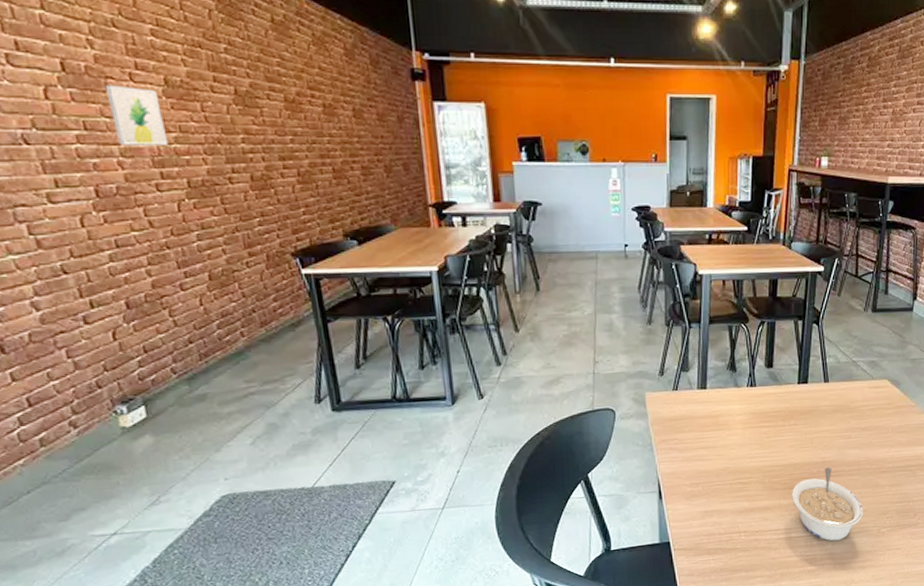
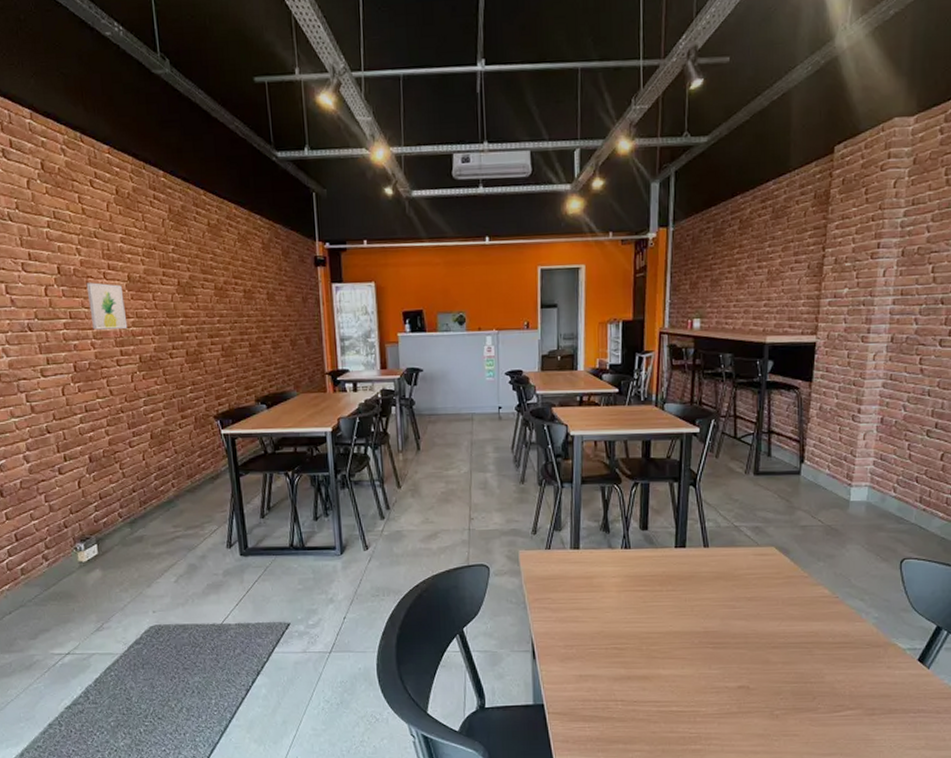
legume: present [792,467,863,541] -> none [672,637,753,720]

